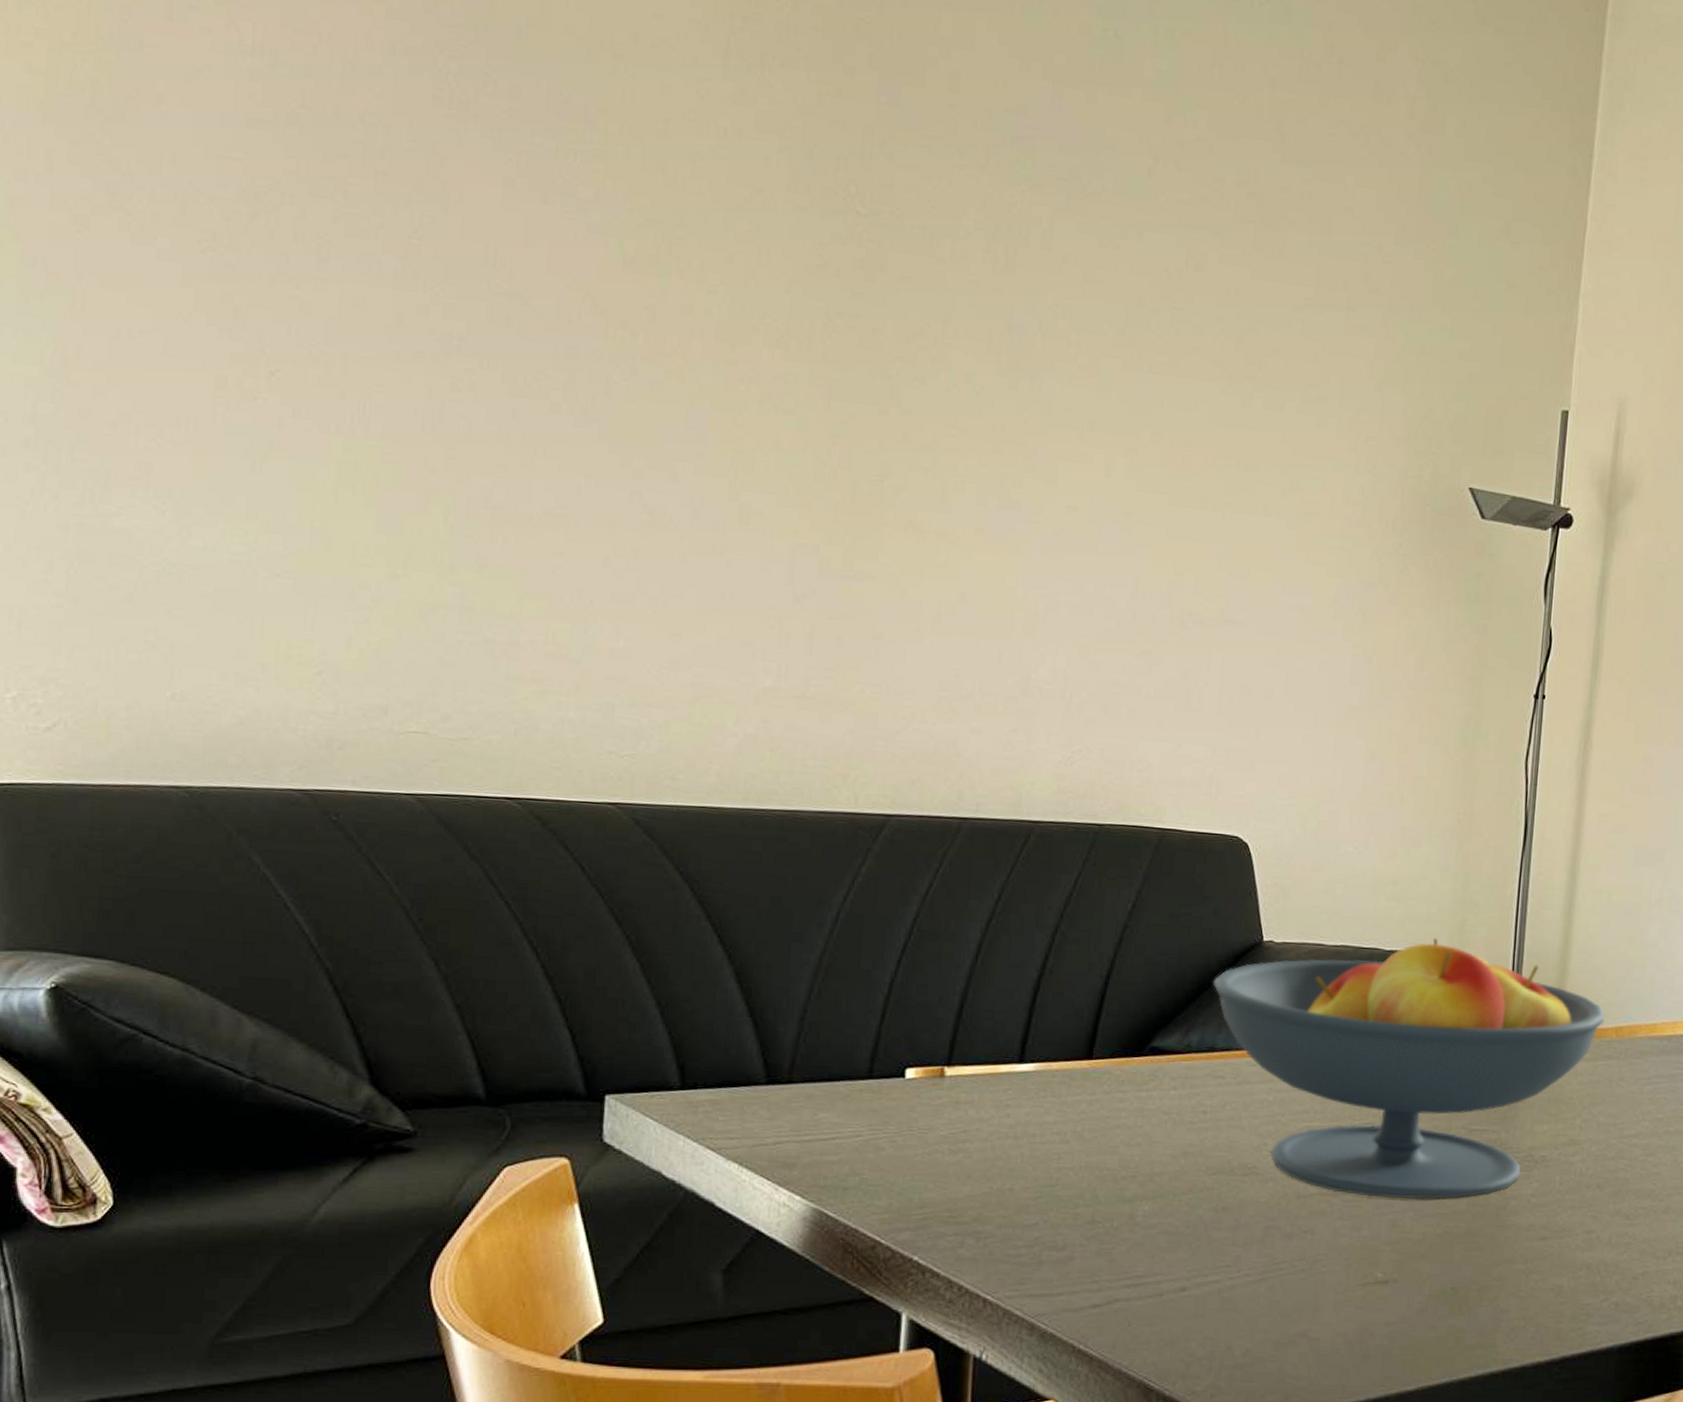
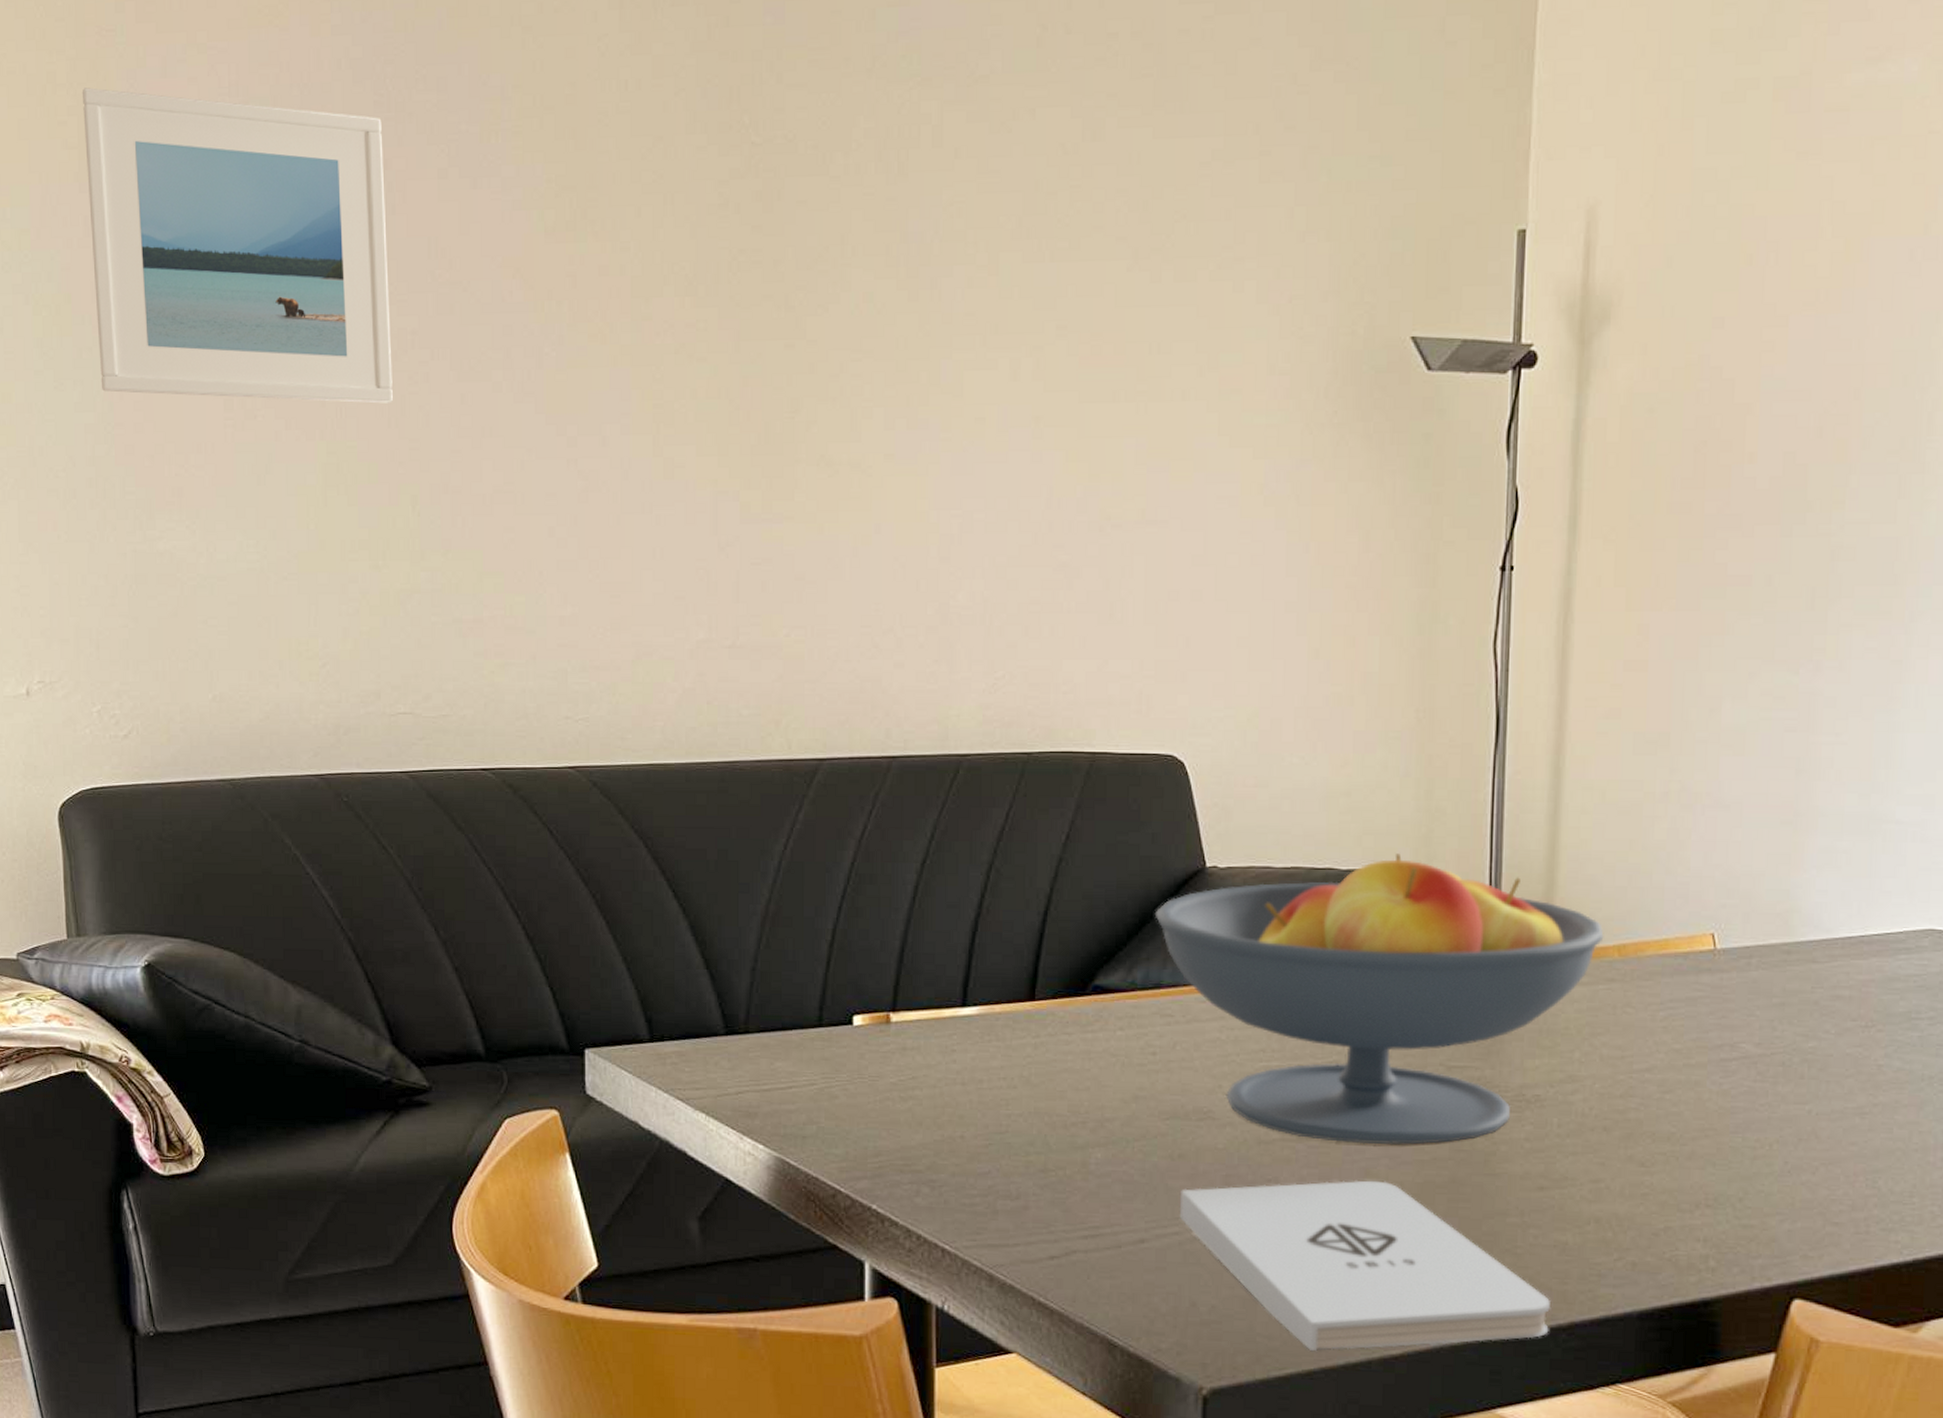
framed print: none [52,12,440,407] -> present [82,87,393,404]
notepad: none [1221,1231,1547,1390] -> present [1180,1180,1551,1352]

